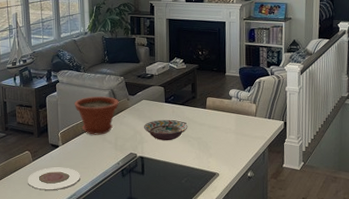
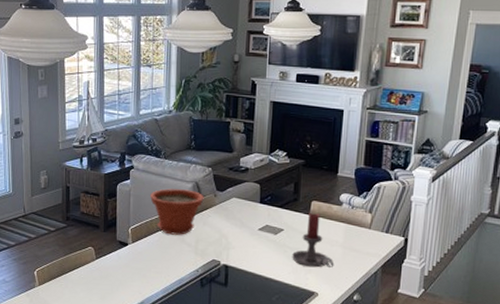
plate: present [28,167,80,190] -> none [89,268,151,296]
decorative bowl: present [143,119,188,141] -> none [231,223,286,249]
candle holder: none [195,107,230,153] -> present [292,213,334,269]

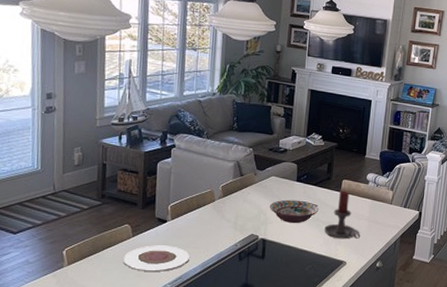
plate: none [89,268,151,296] -> present [124,245,190,272]
plant pot: present [150,188,204,235] -> none [191,167,245,212]
decorative bowl: none [231,223,286,249] -> present [269,199,319,224]

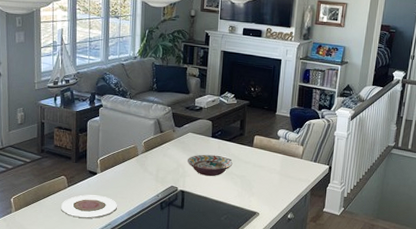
candle holder: present [324,191,361,240] -> none [238,146,273,192]

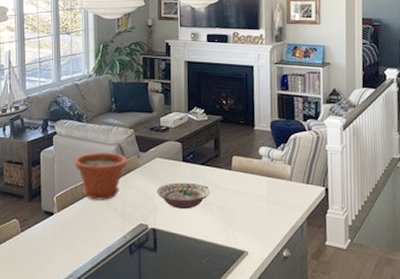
plate: present [61,195,117,219] -> none [14,240,79,270]
plant pot: none [117,125,164,165] -> present [74,152,128,200]

